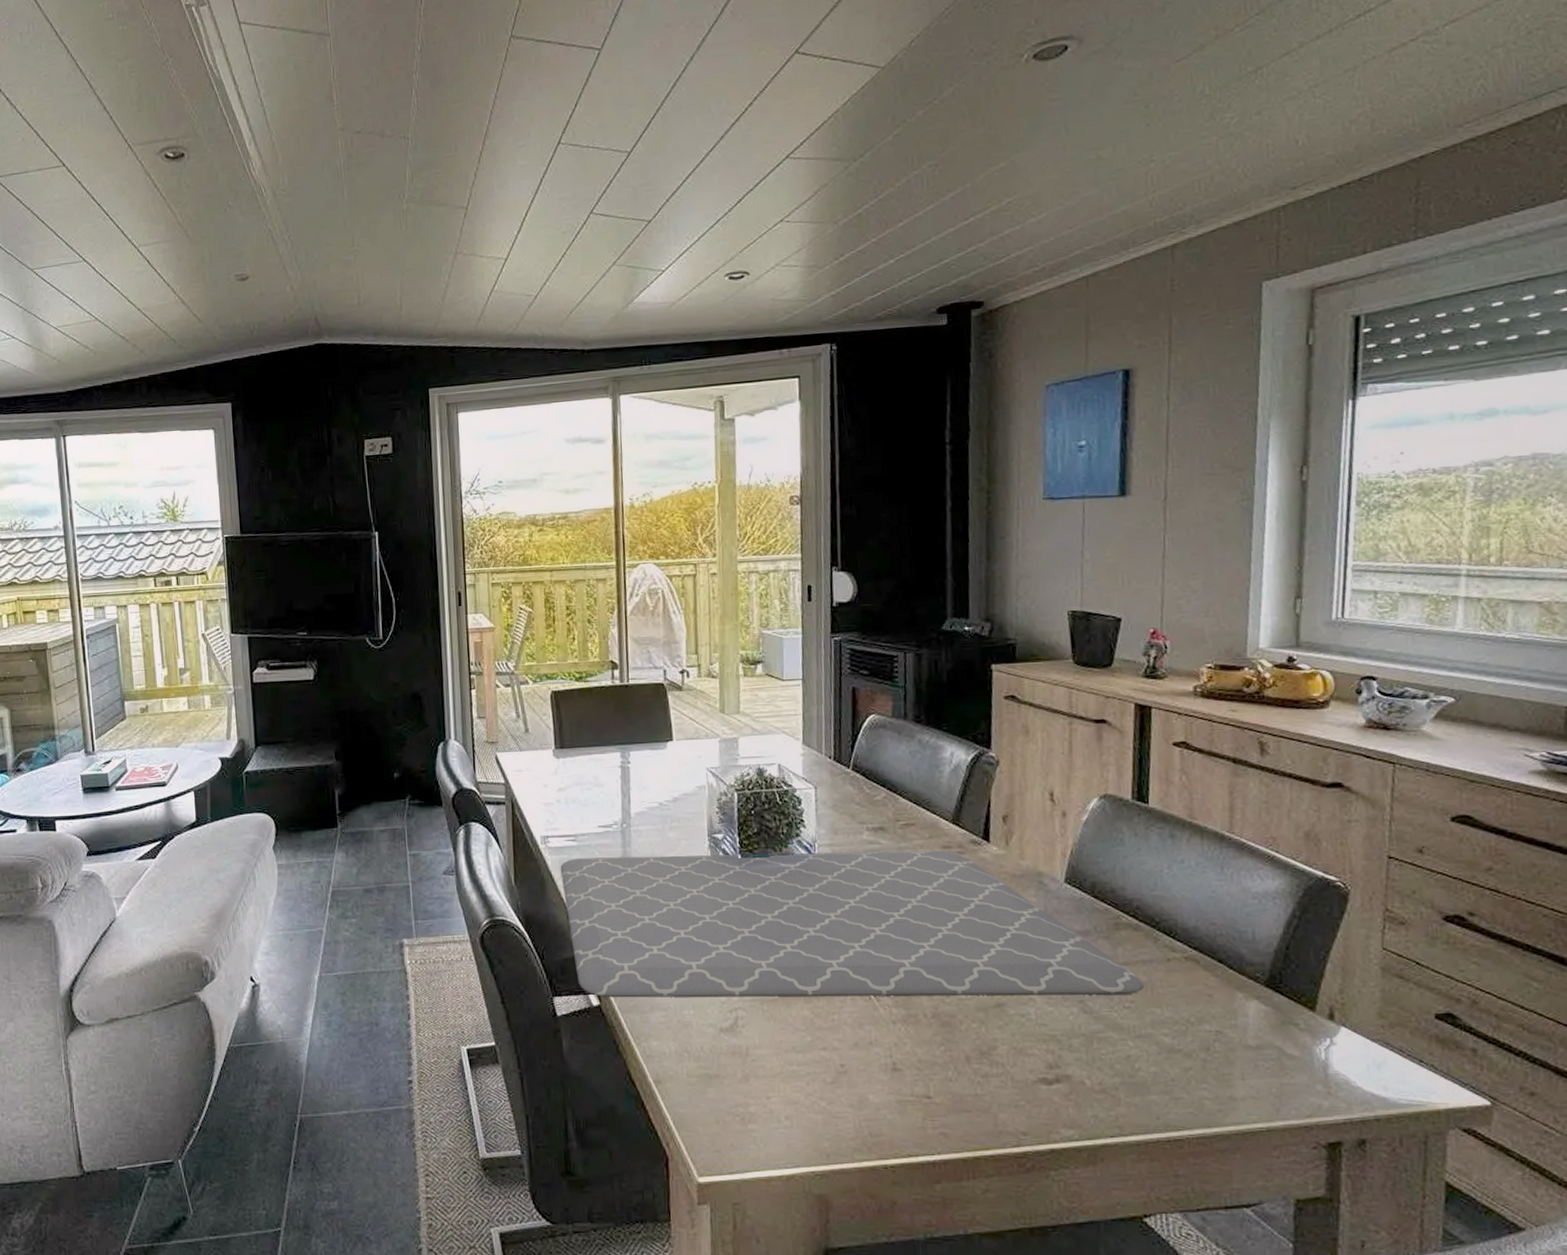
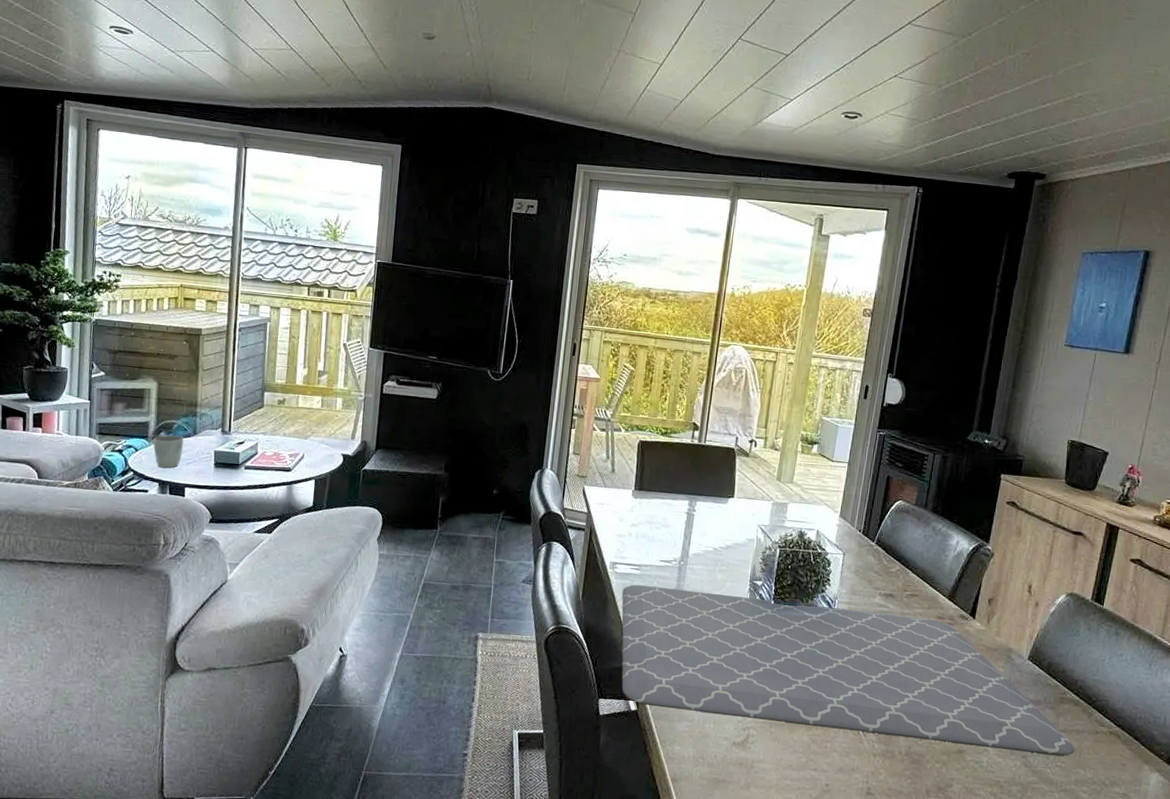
cup: none [14,764,47,803] -> present [153,435,184,469]

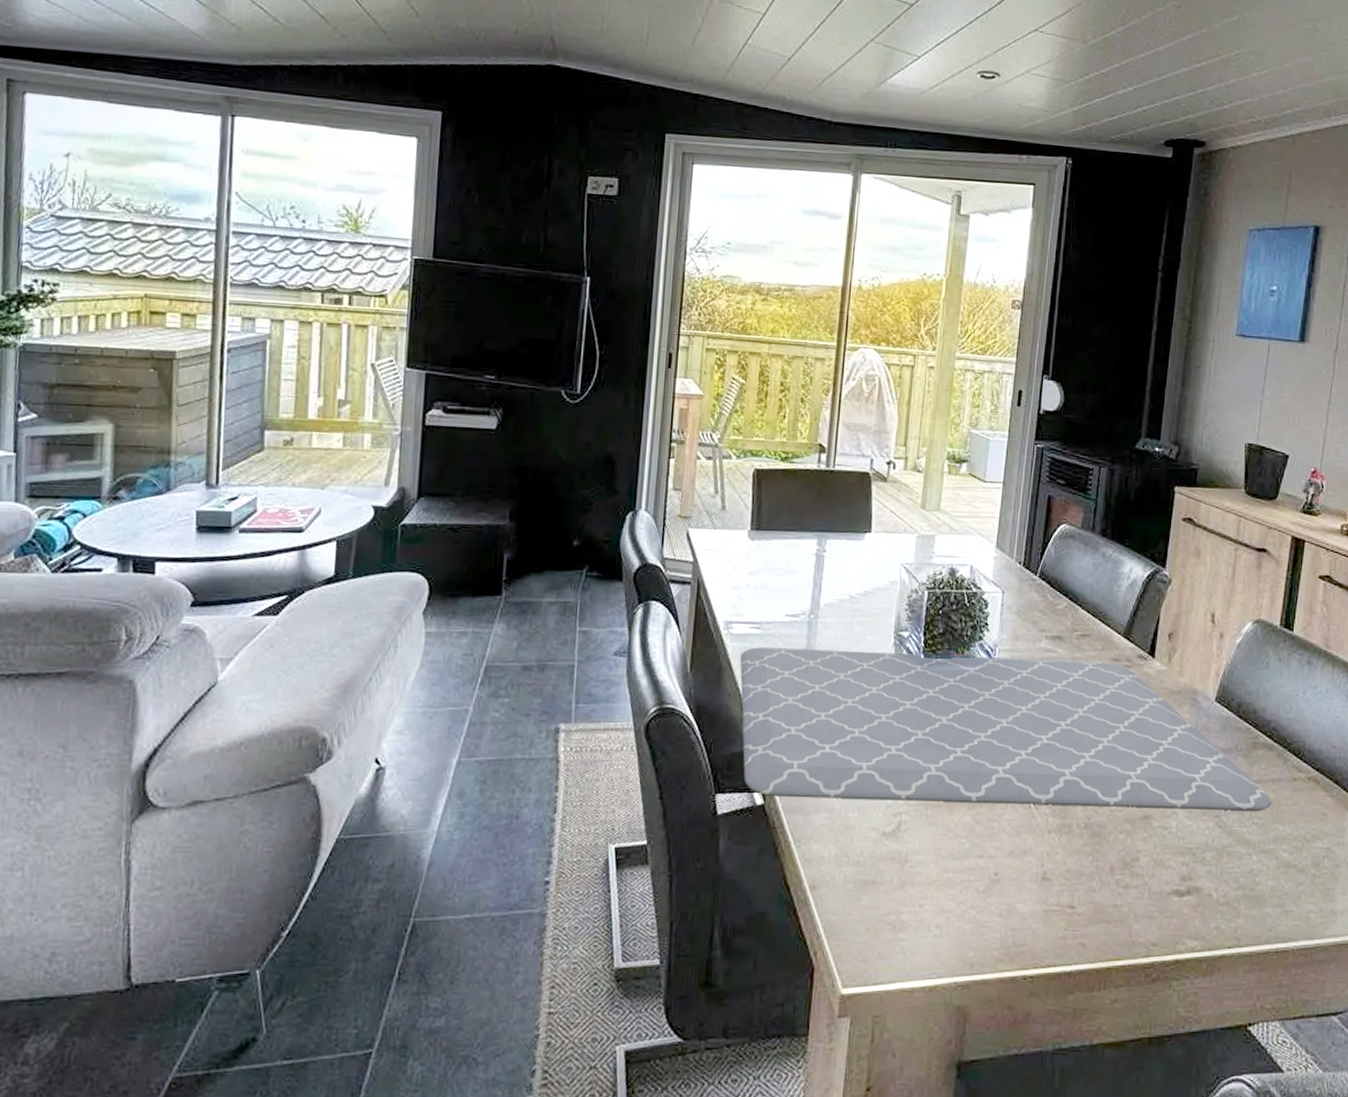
cup: present [153,435,184,469] -> none [109,493,153,538]

